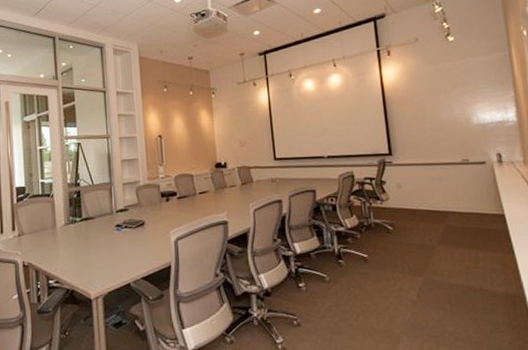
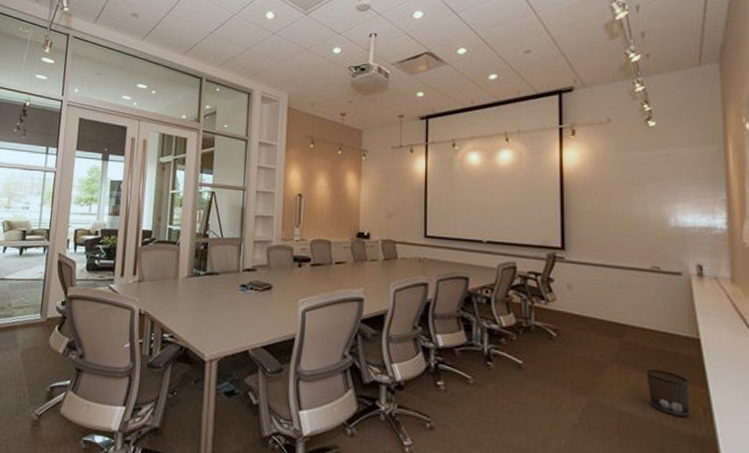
waste bin: none [466,244,503,281] -> present [646,368,690,418]

